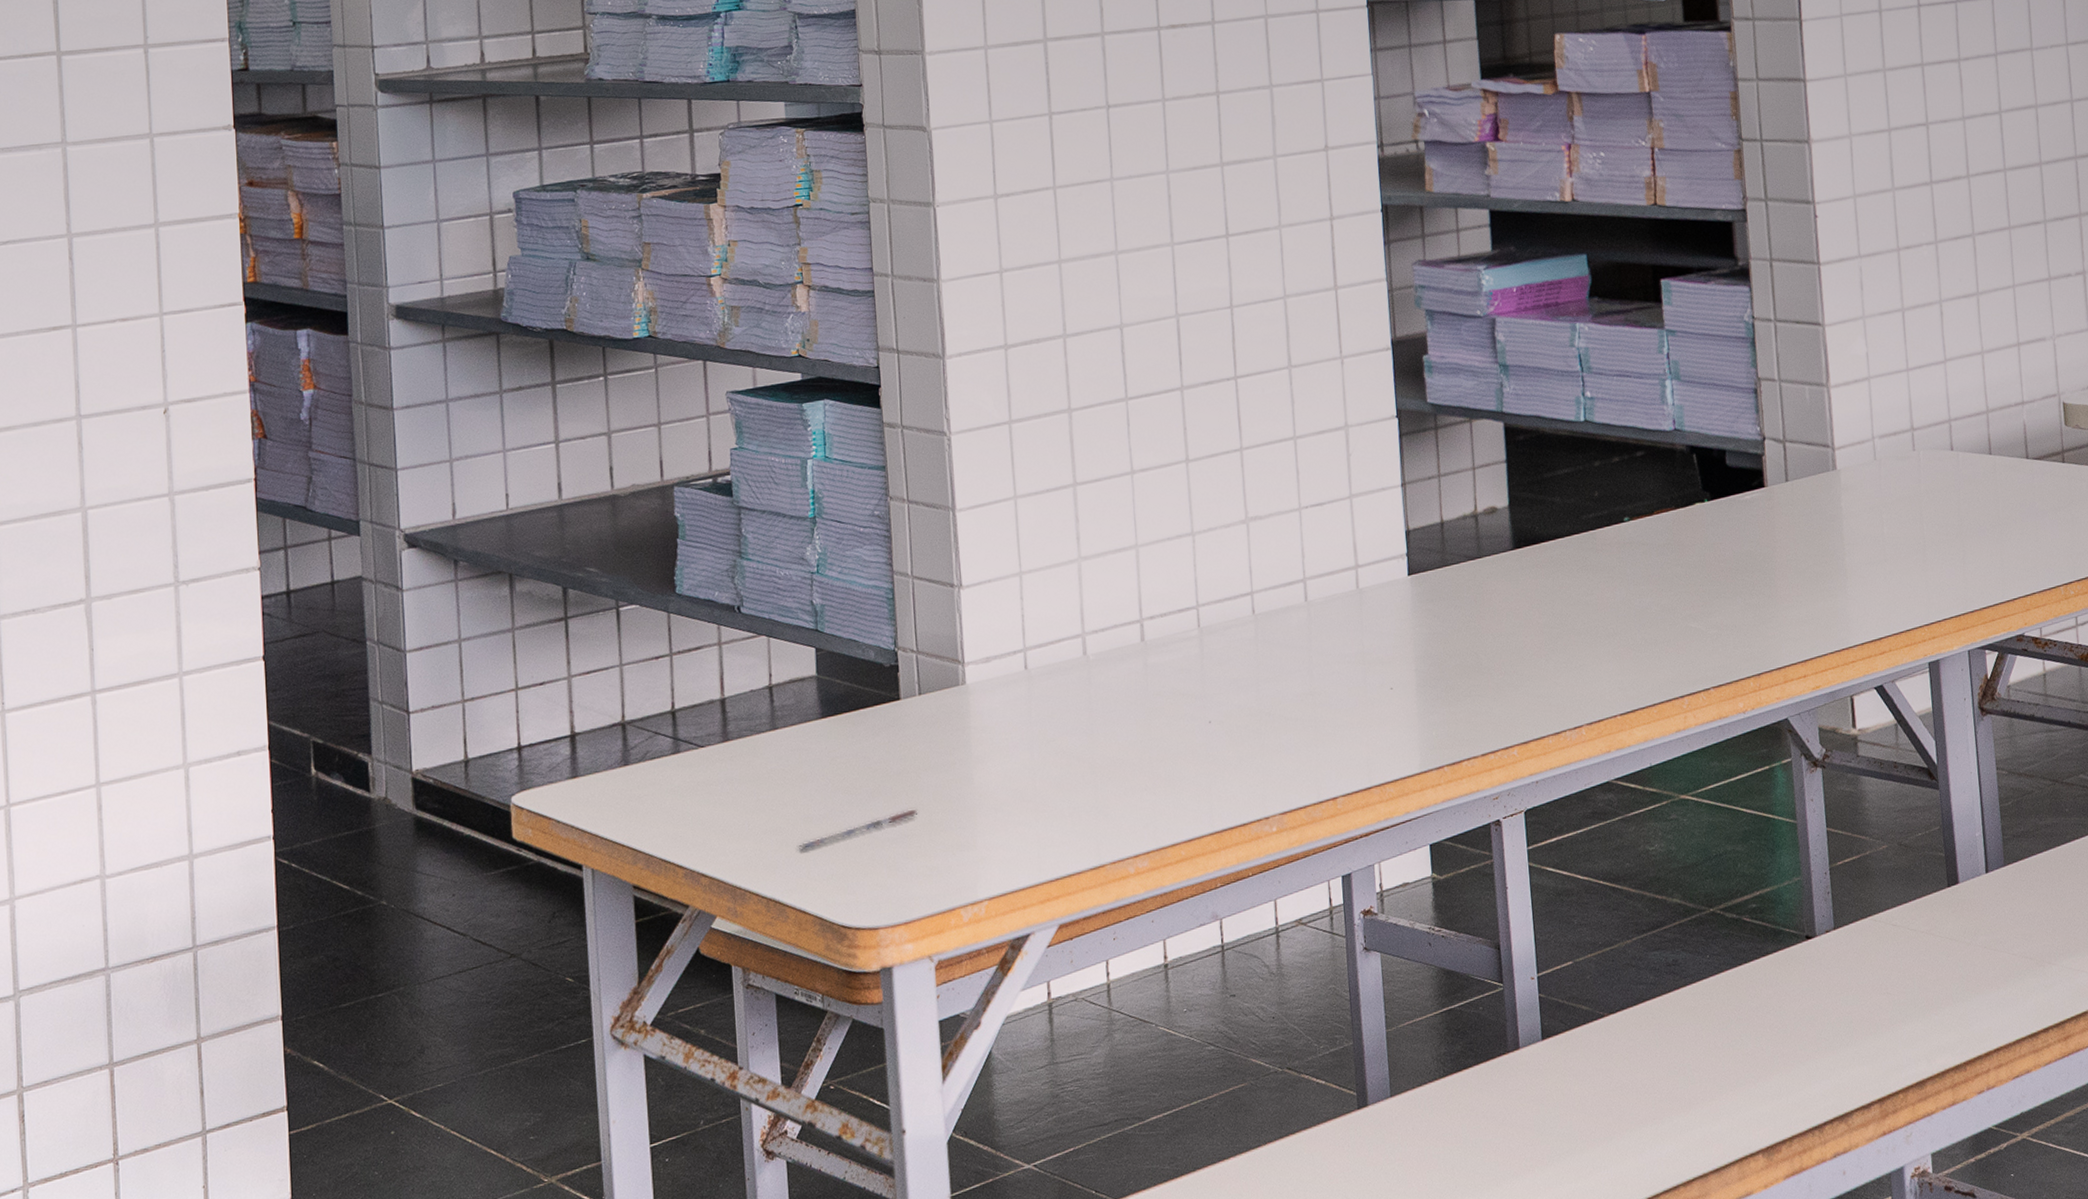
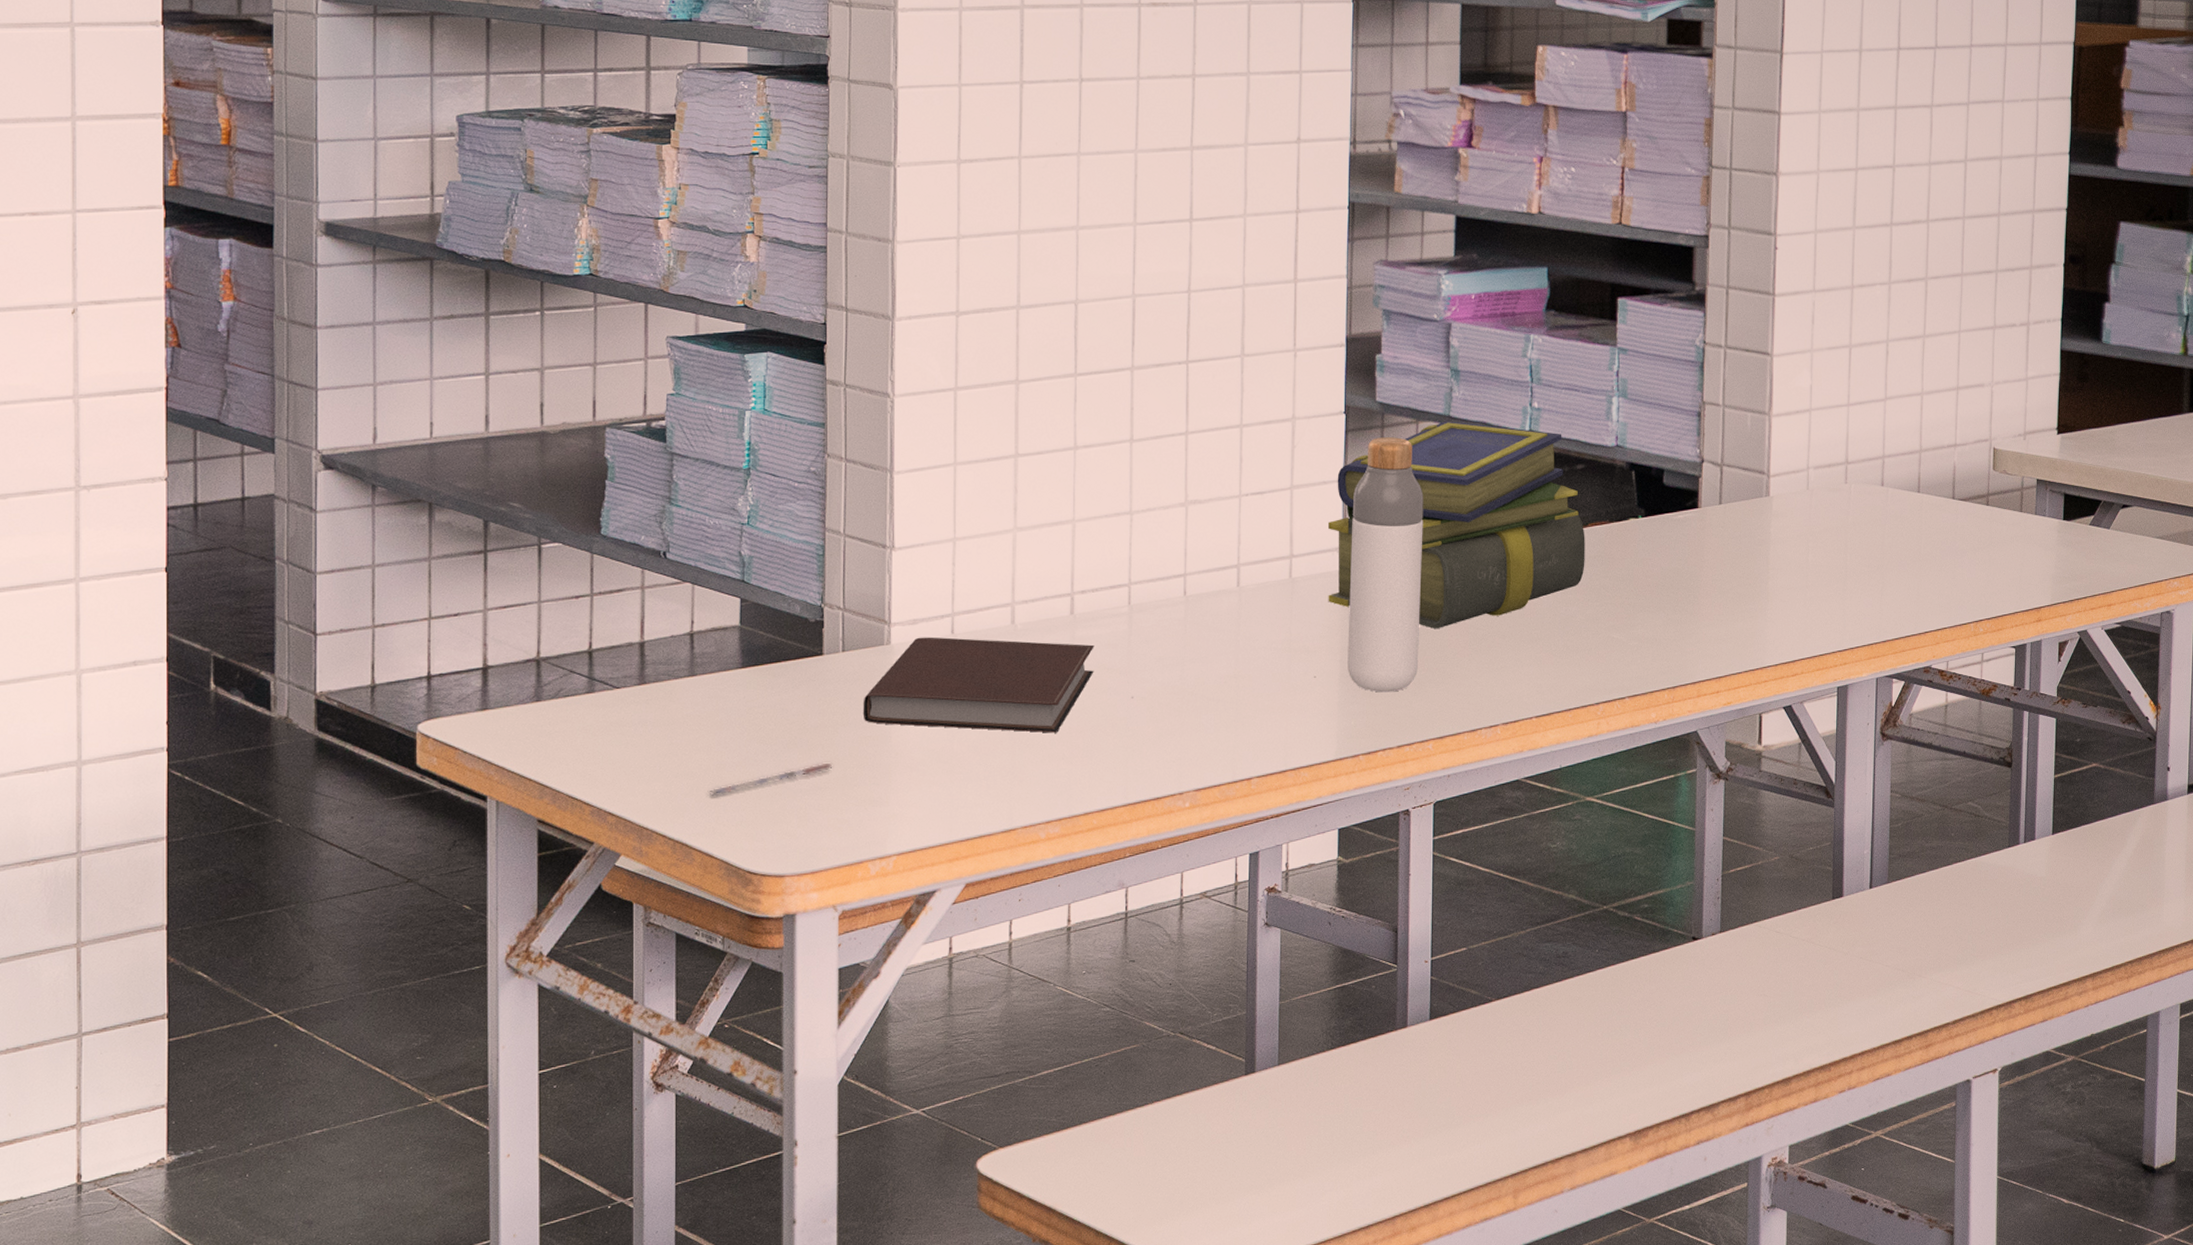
notebook: none [943,670,1170,767] -> present [863,637,1094,733]
stack of books: none [1391,417,1655,631] -> present [1328,421,1585,629]
bottle: none [1413,437,1495,700] -> present [1347,437,1424,693]

